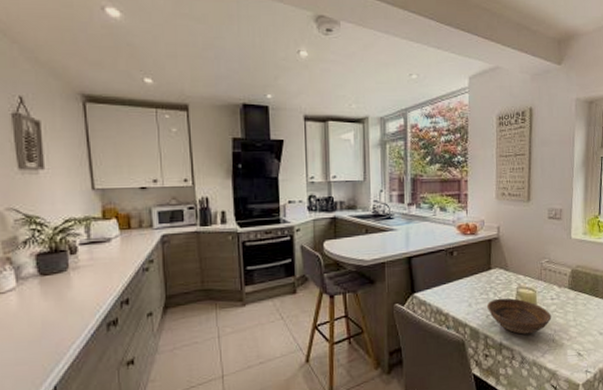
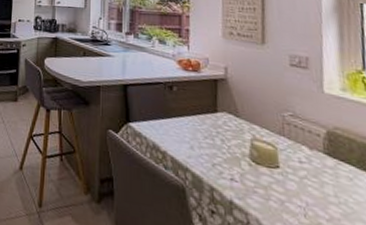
bowl: present [486,298,552,335] -> none [212,146,301,200]

